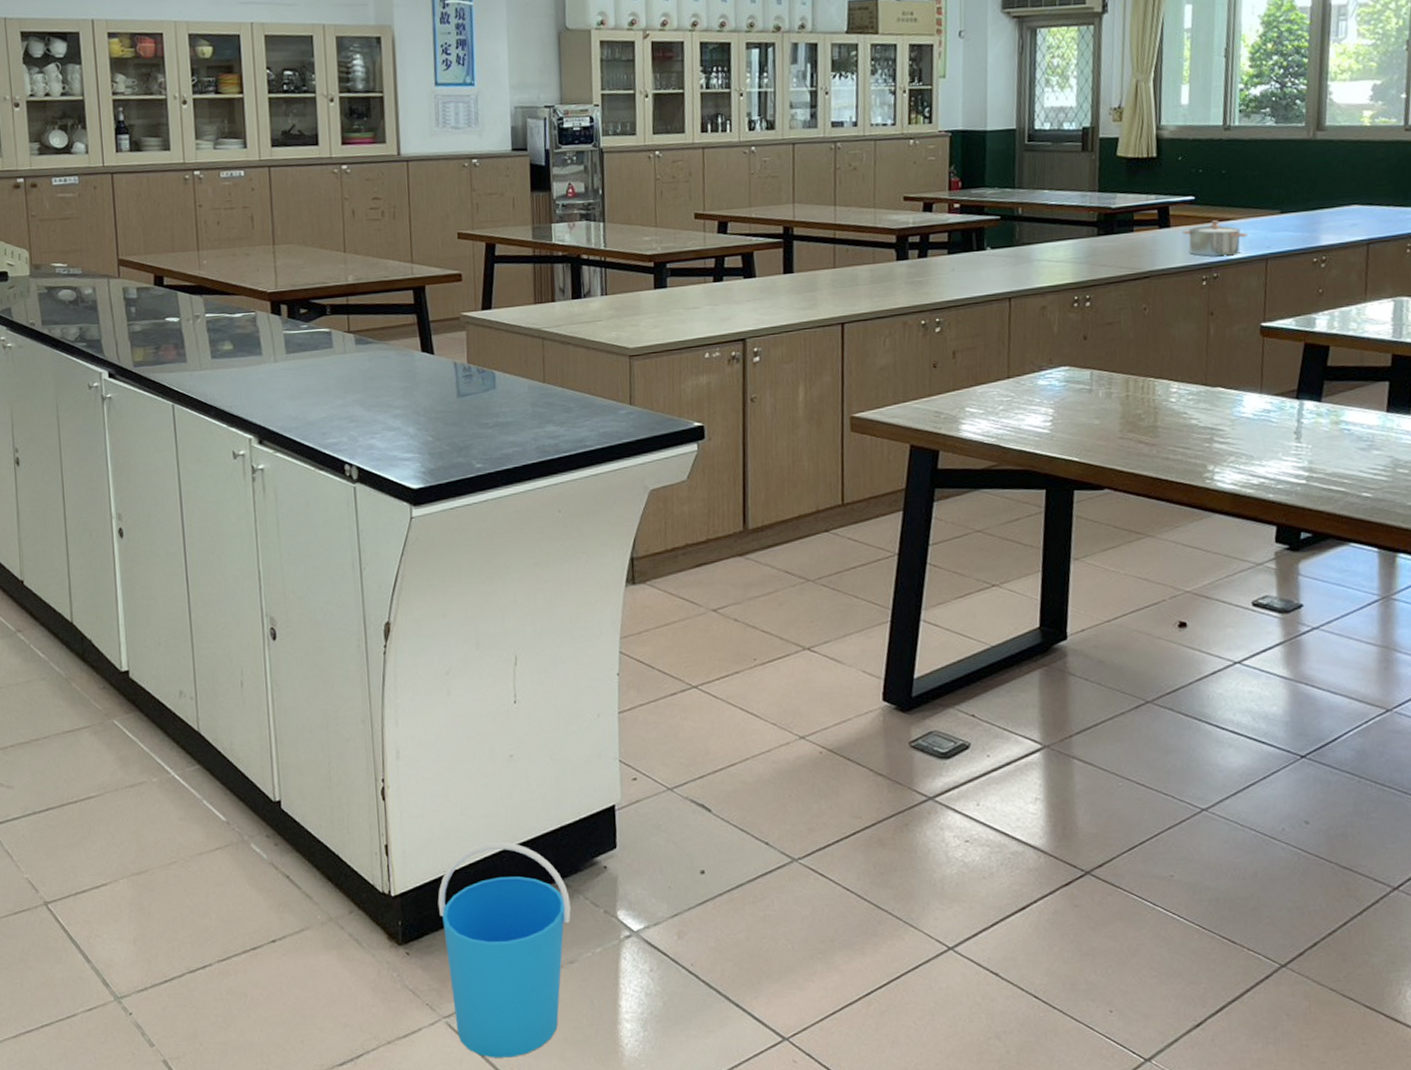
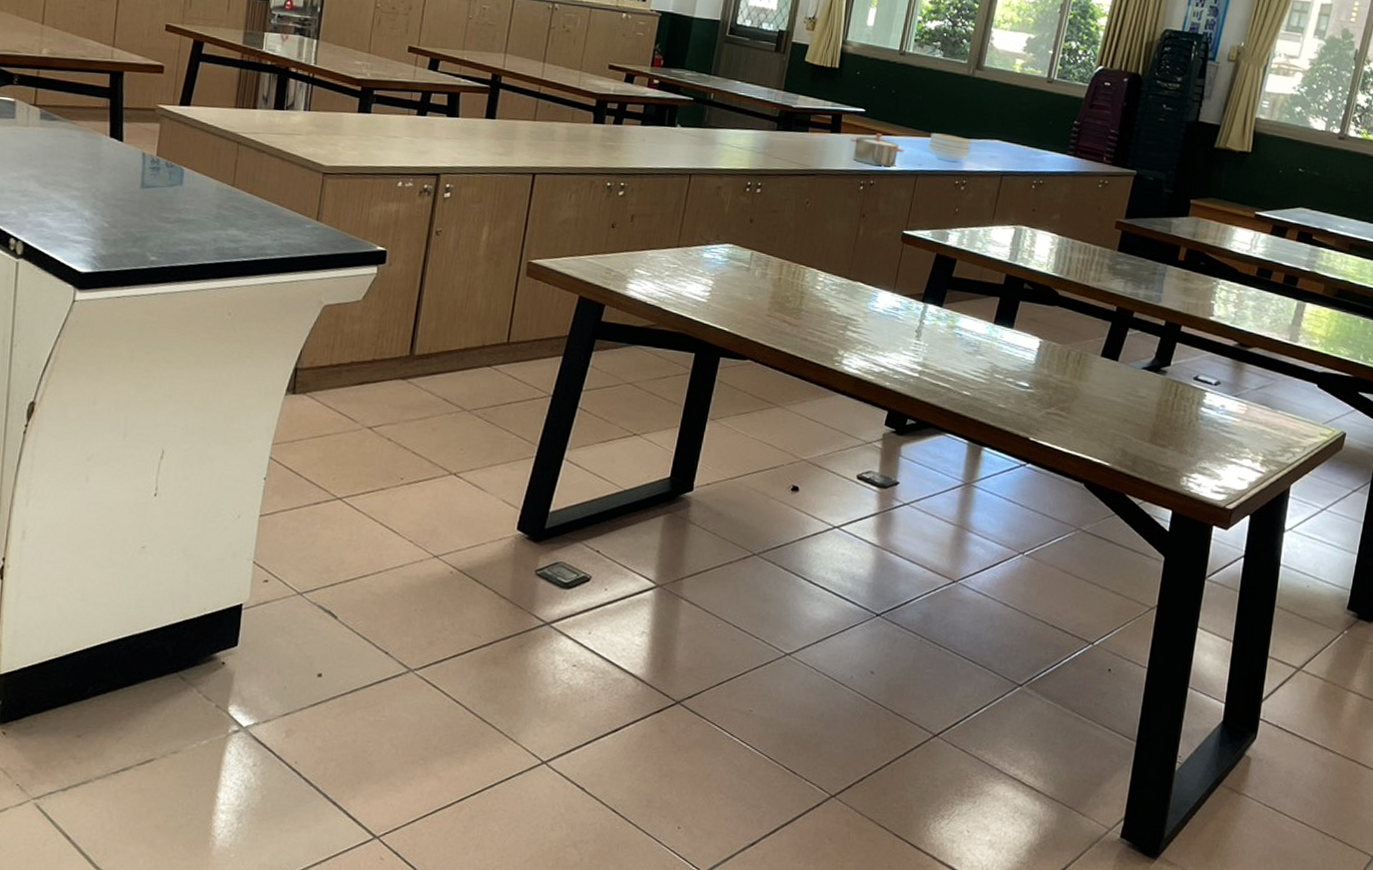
bucket: present [438,842,571,1058] -> none [44,630,183,842]
bowl: none [1275,208,1326,239] -> present [928,133,972,163]

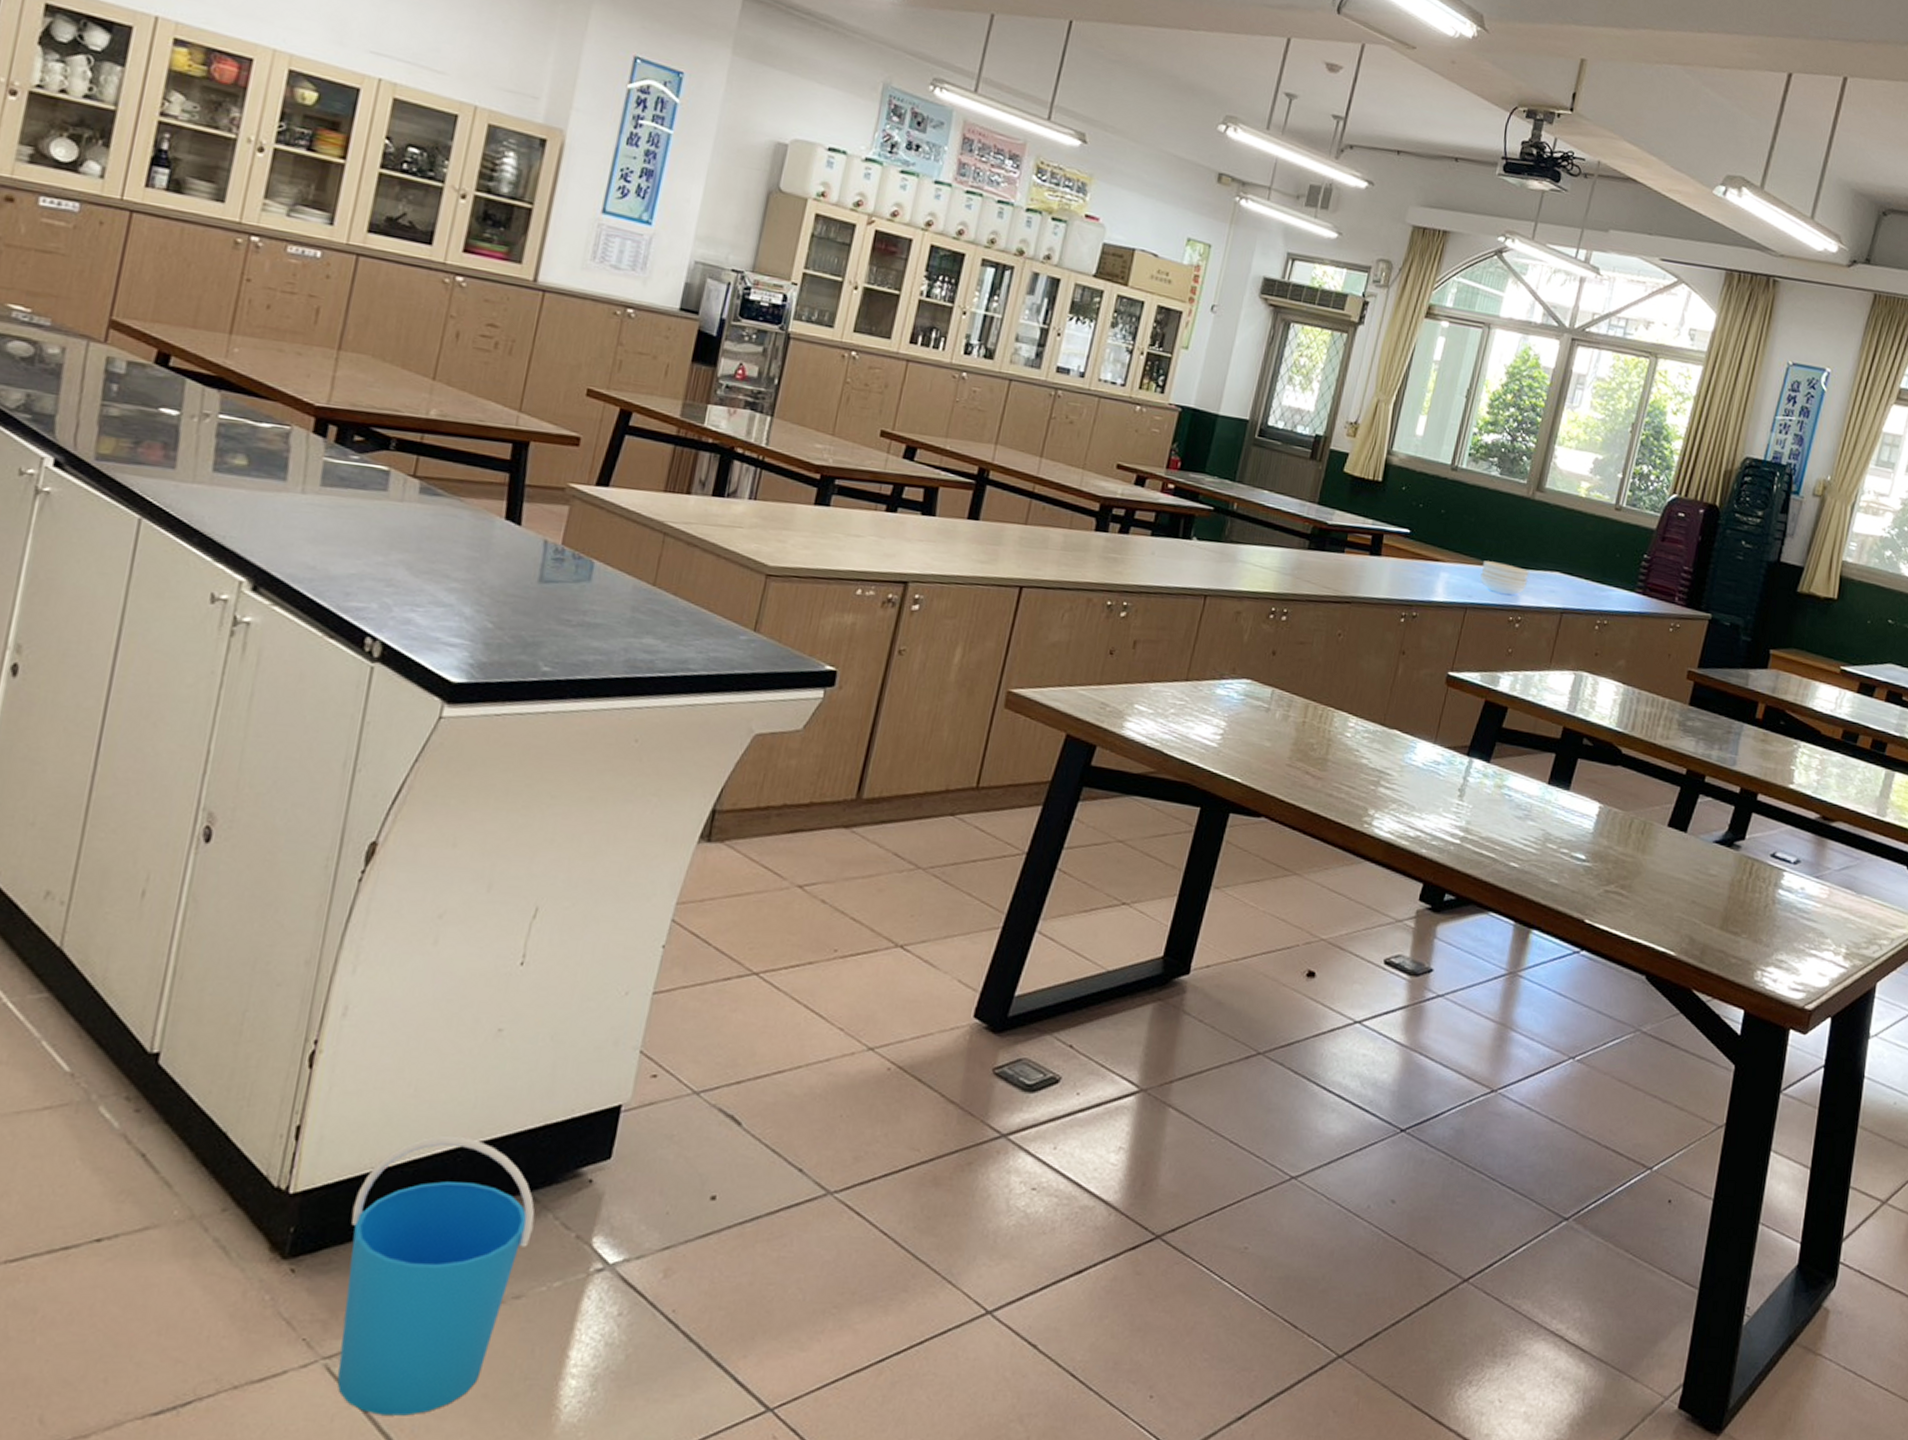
bucket: none [44,630,183,842] -> present [337,1136,535,1416]
cooking pot: present [850,133,905,168] -> none [1391,558,1454,598]

